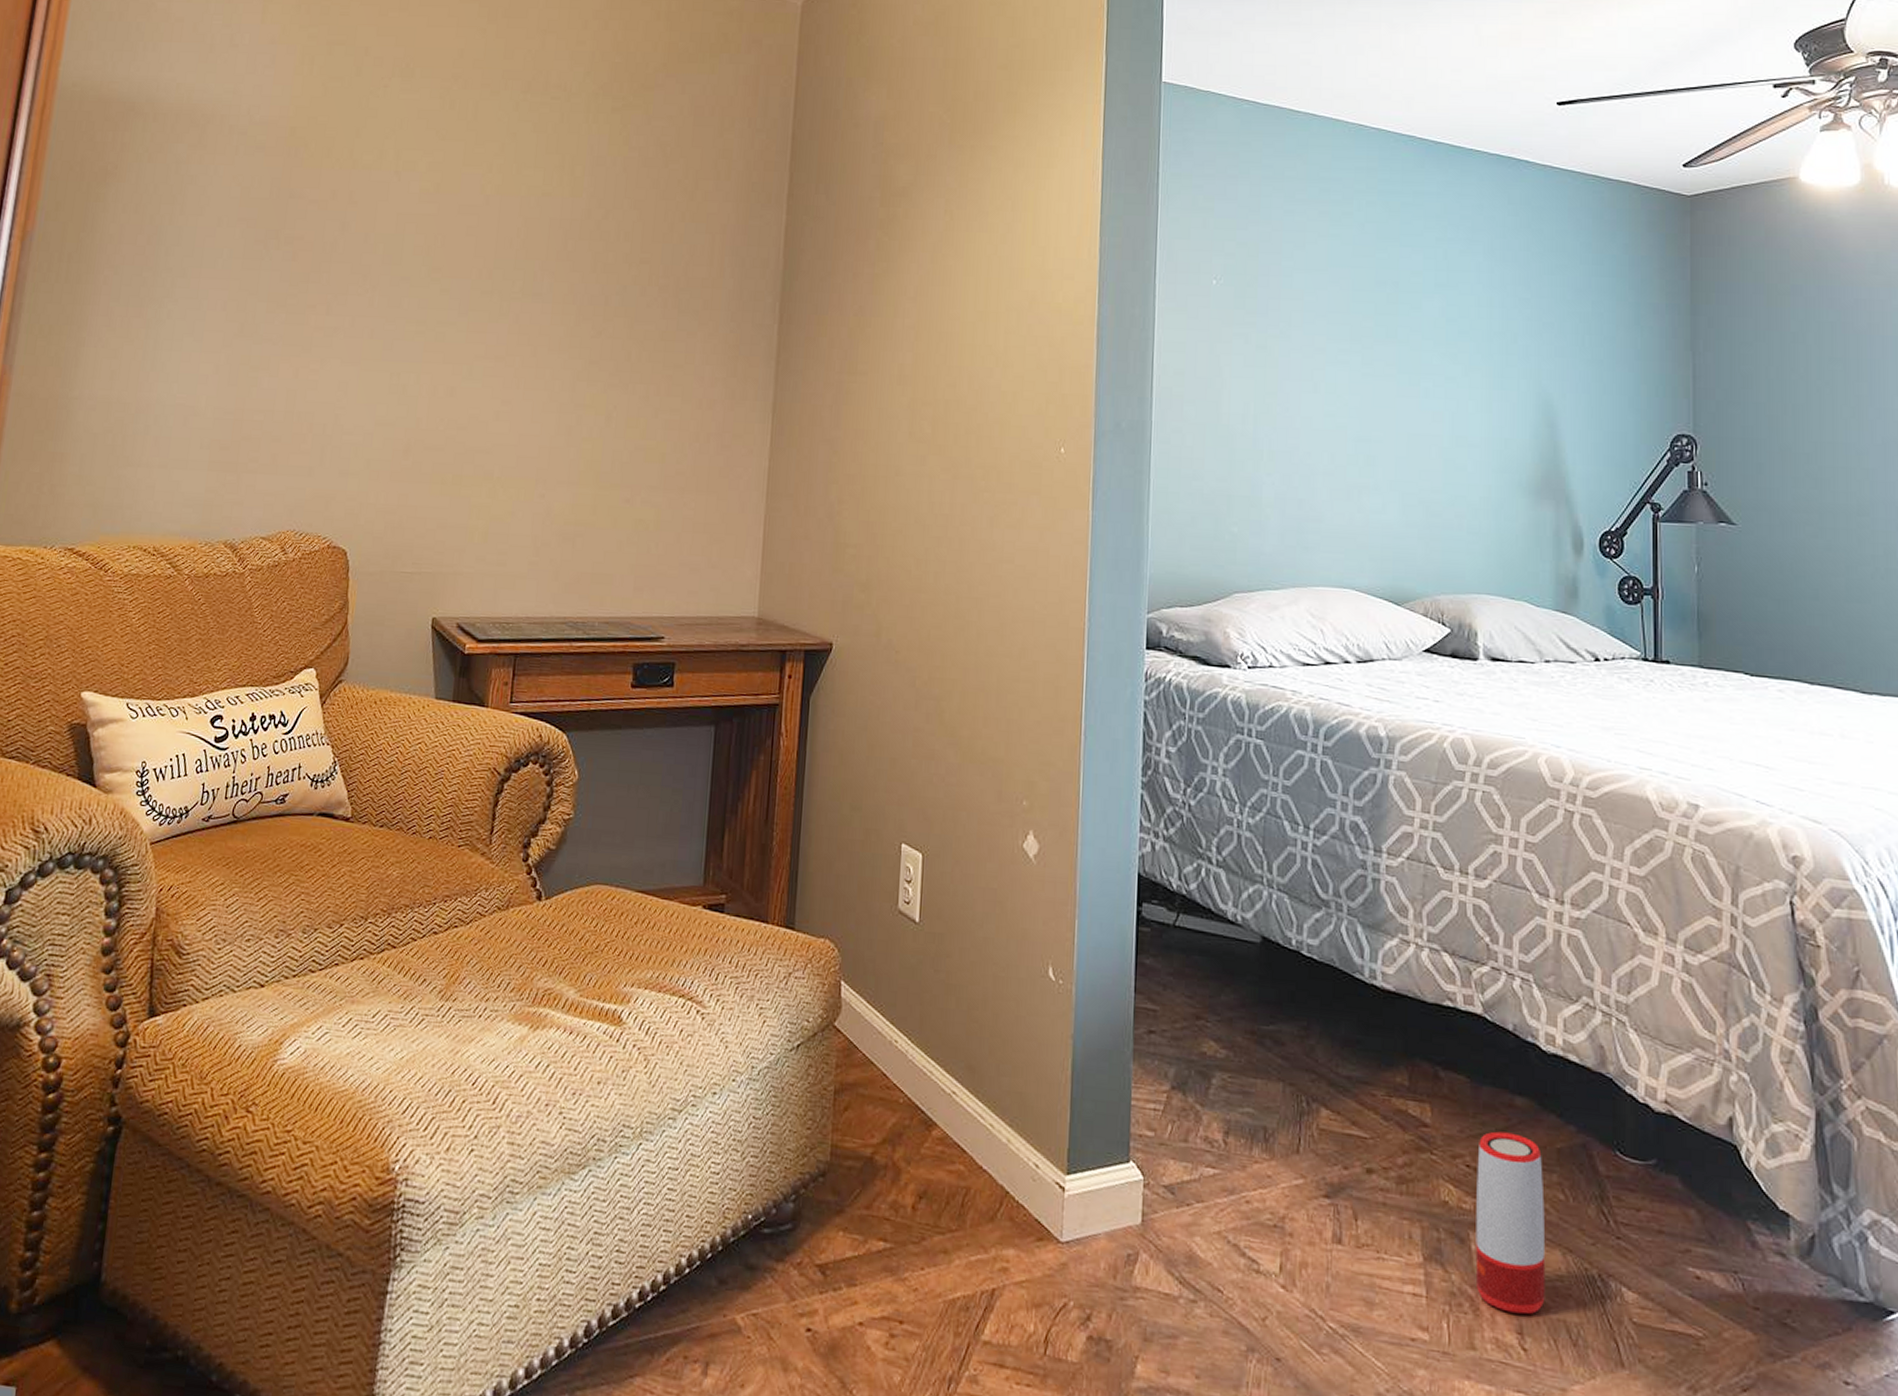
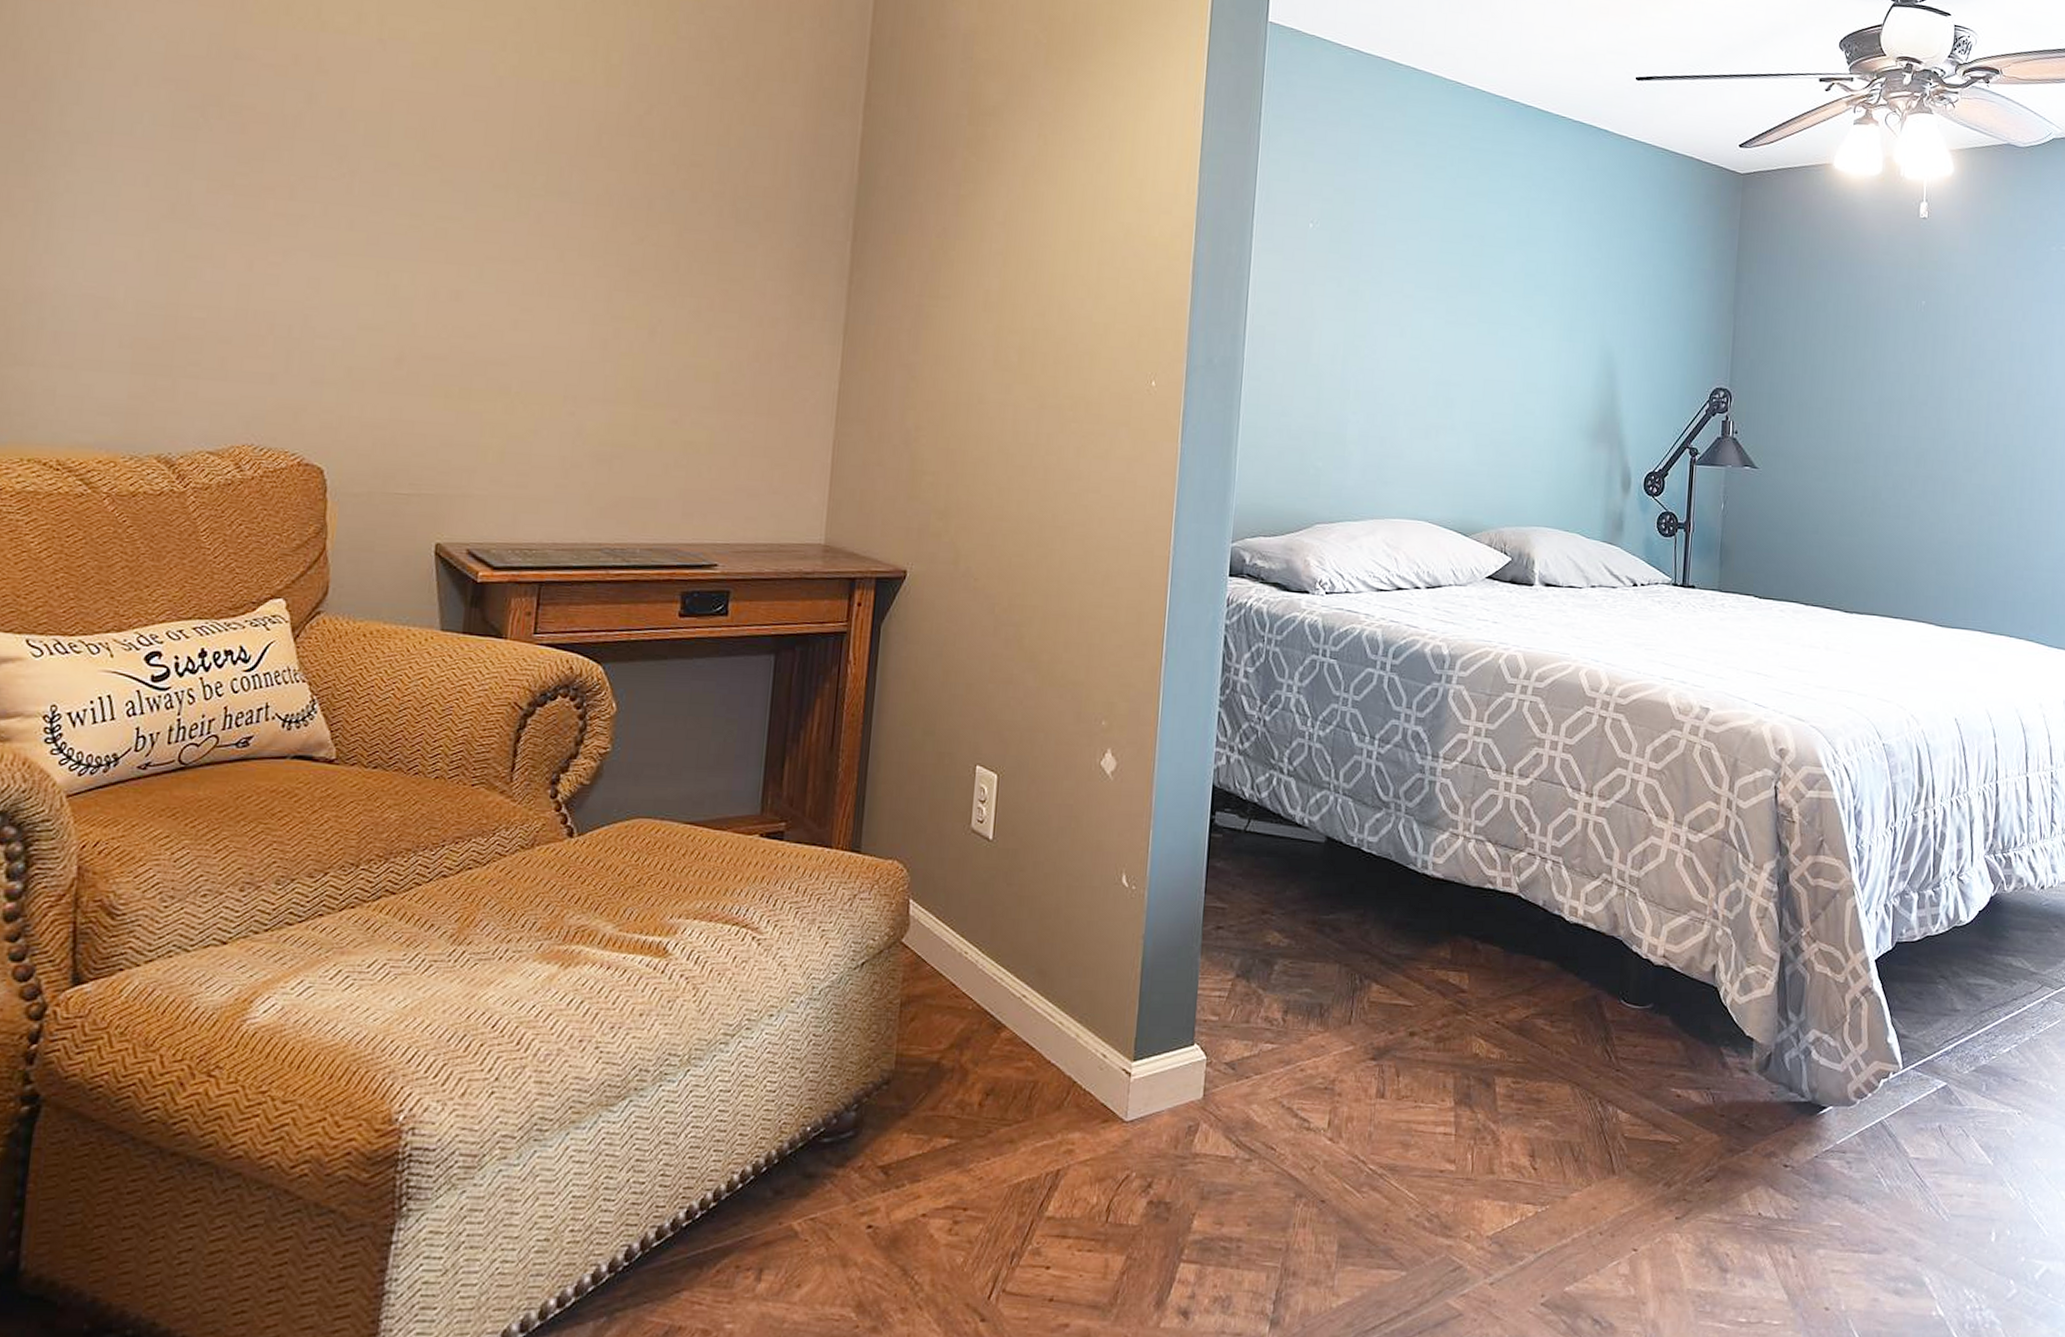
speaker: present [1475,1131,1546,1315] -> none [1497,991,1560,1140]

